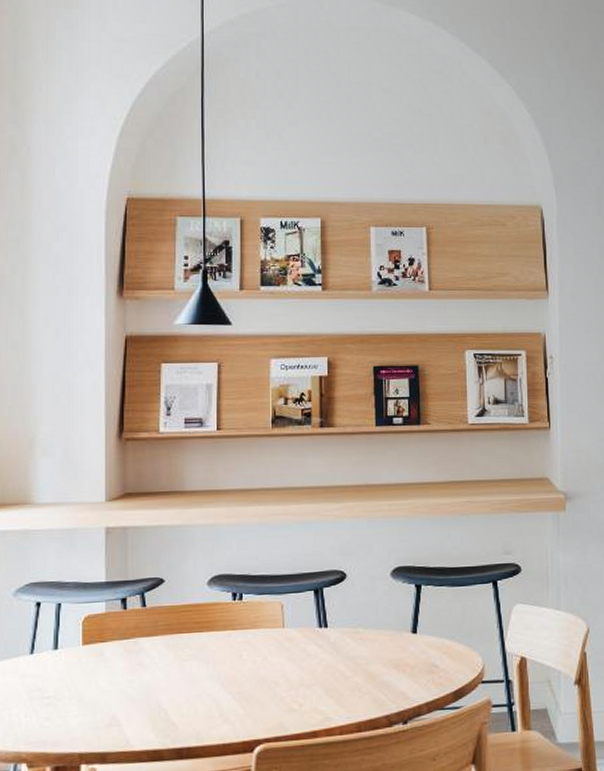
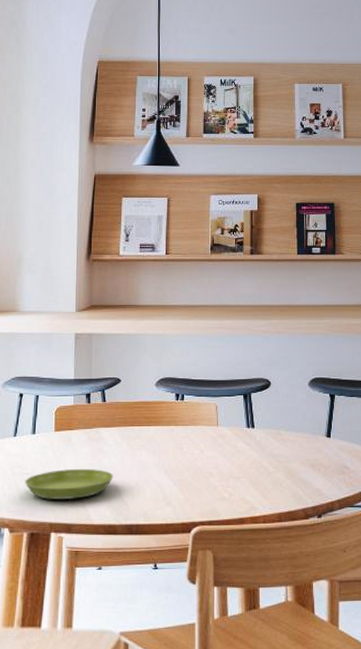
saucer: none [46,686,158,726] -> present [25,468,114,500]

